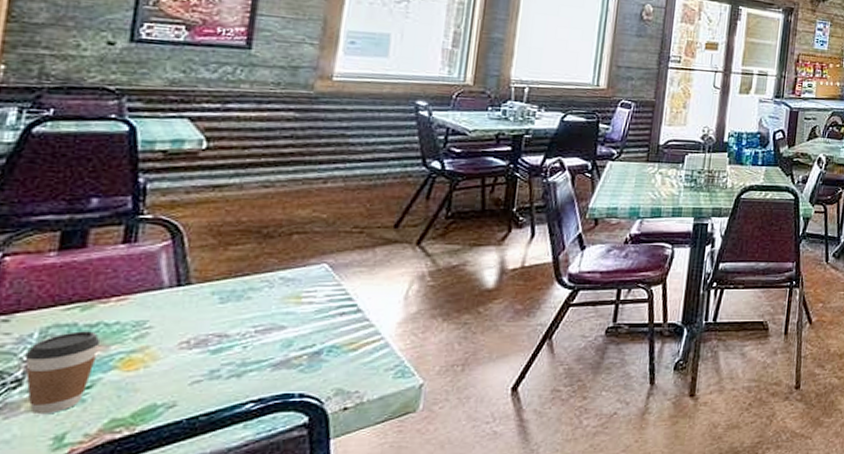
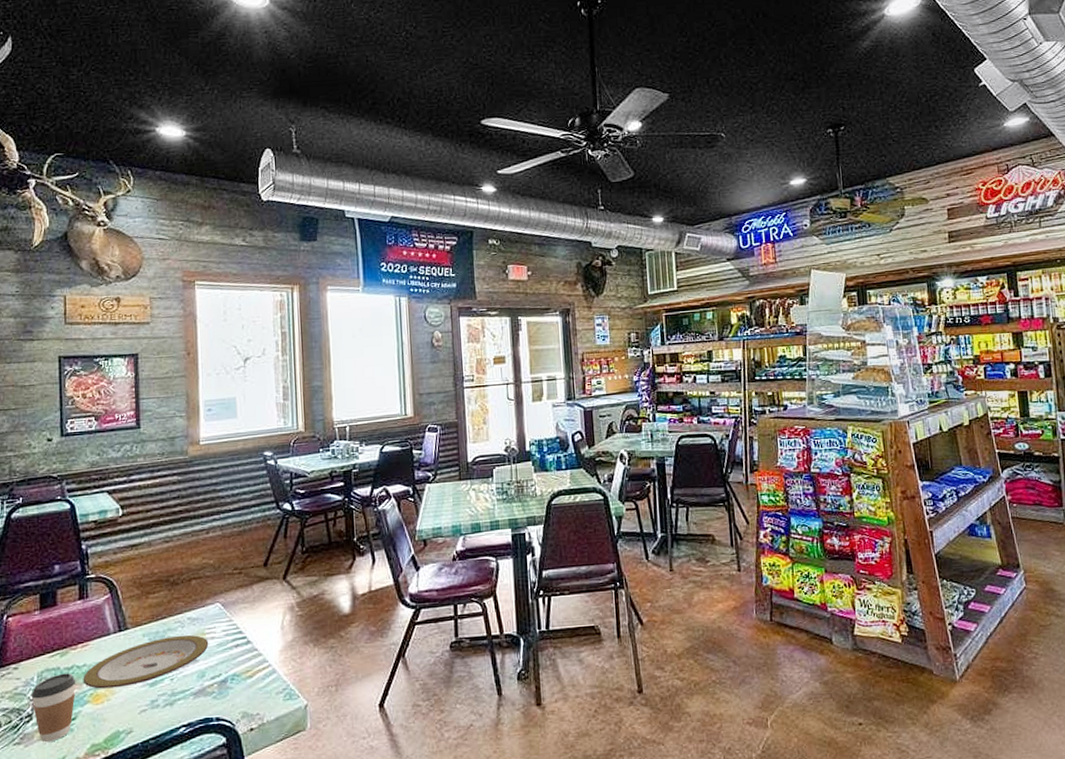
plate: none [111,296,305,353] -> present [83,634,209,689]

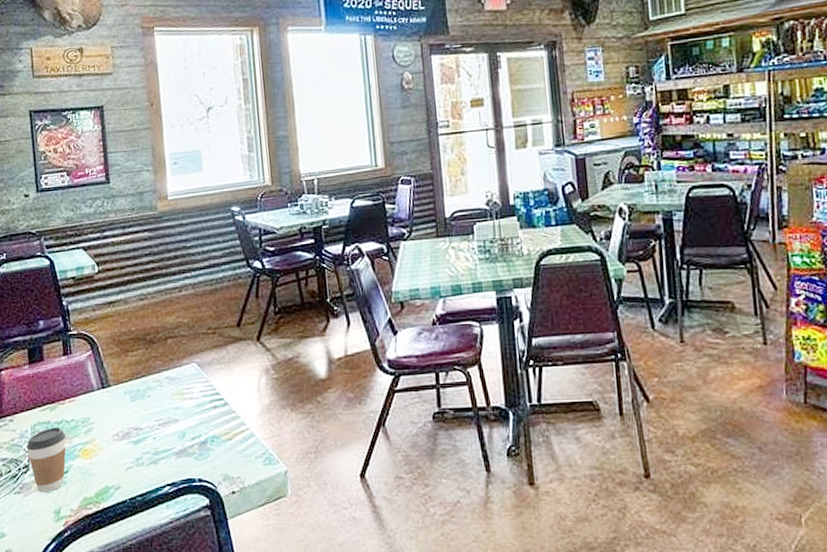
plate: present [83,634,209,689] -> none [72,394,188,444]

